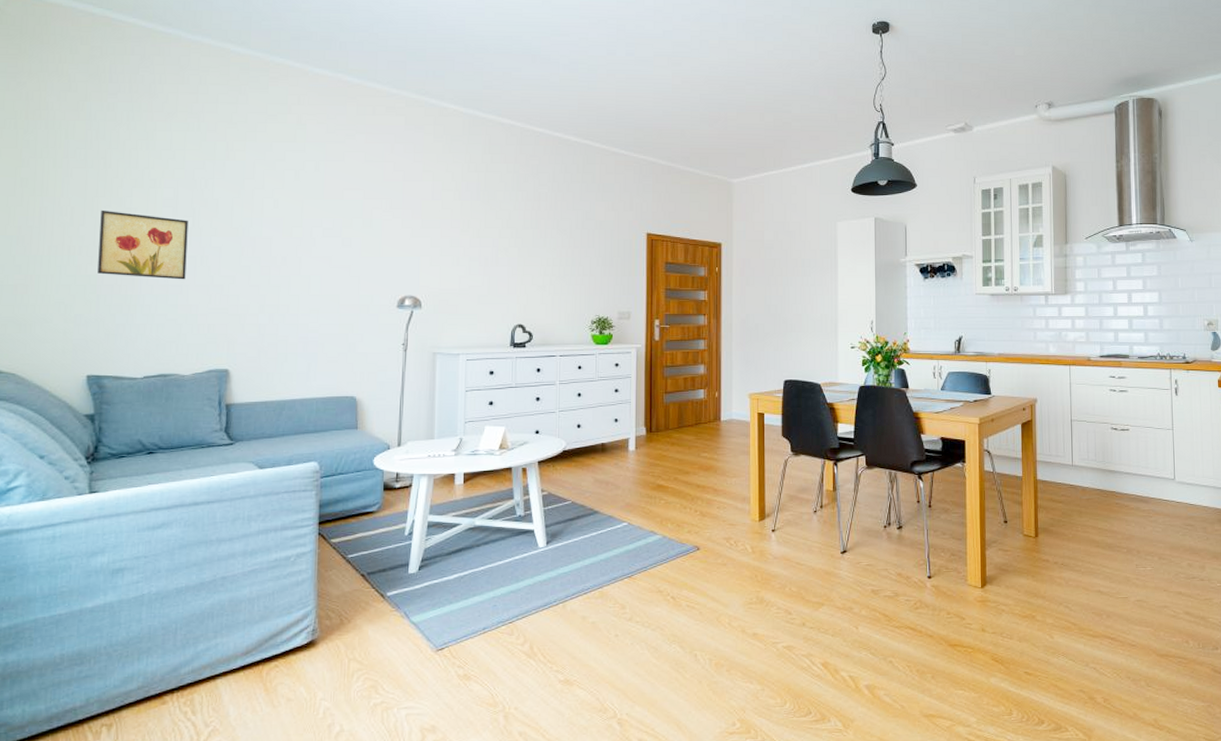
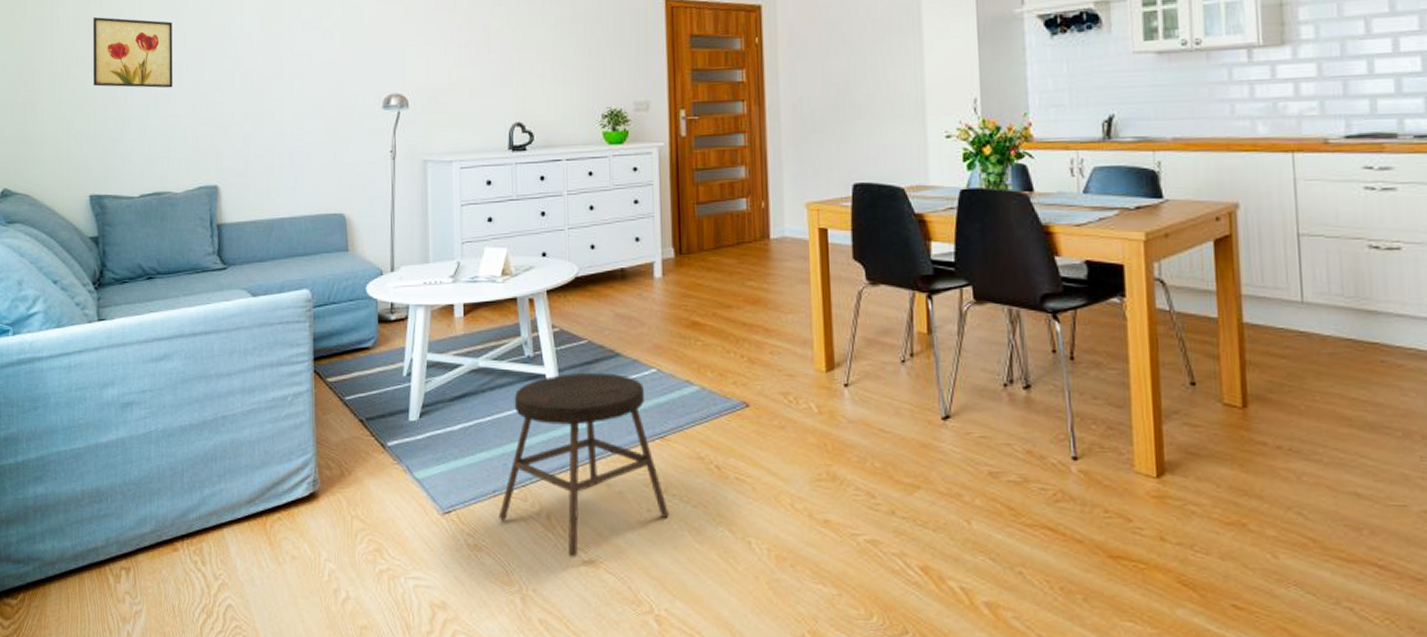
stool: none [487,527,632,679] -> present [498,372,669,558]

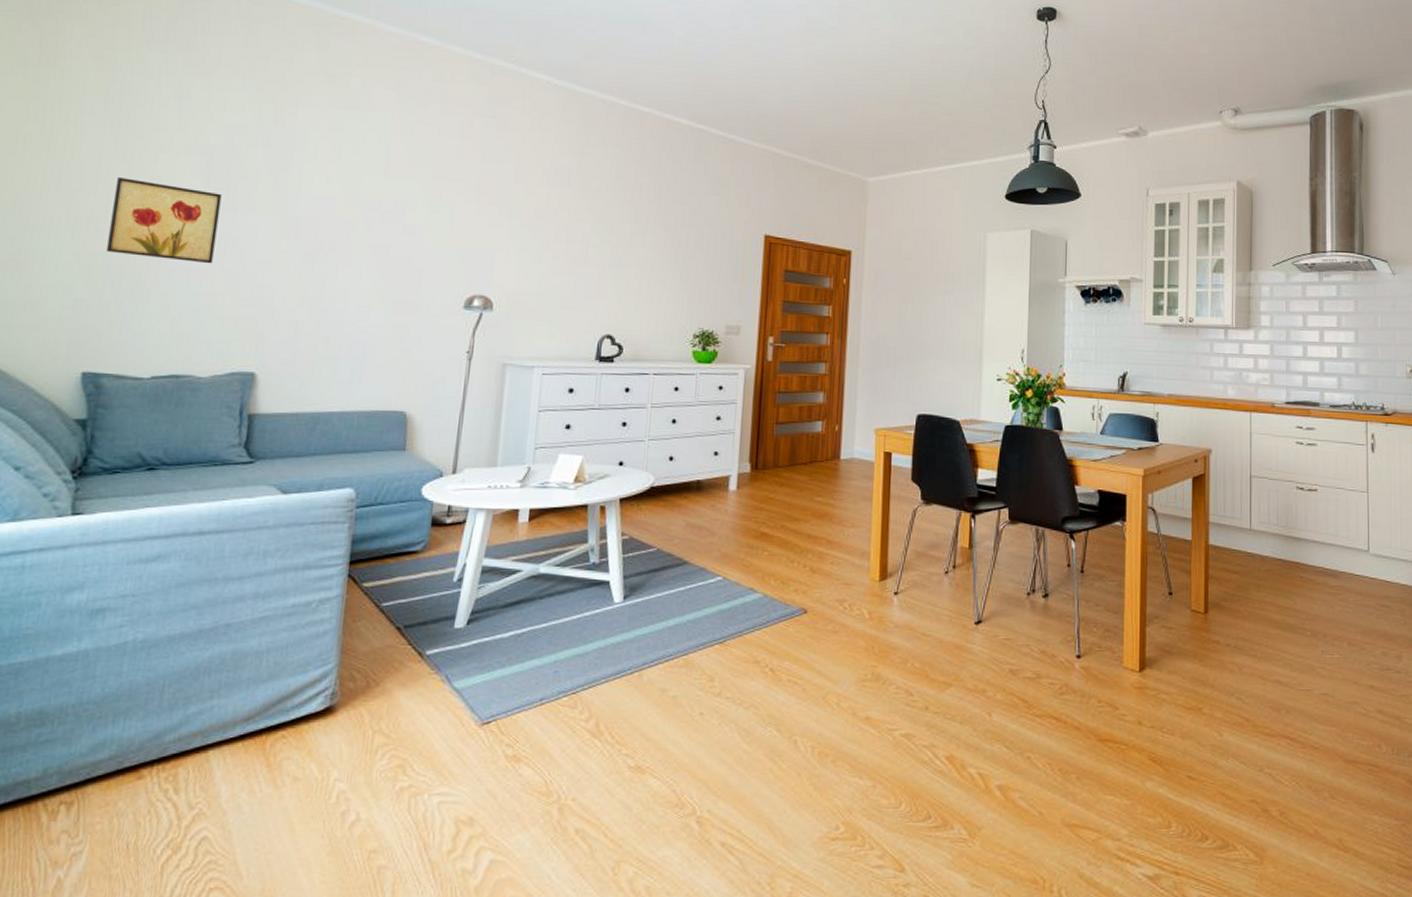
stool: present [498,372,669,558] -> none [543,579,721,764]

